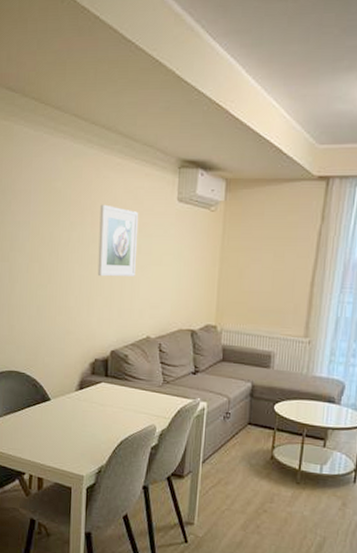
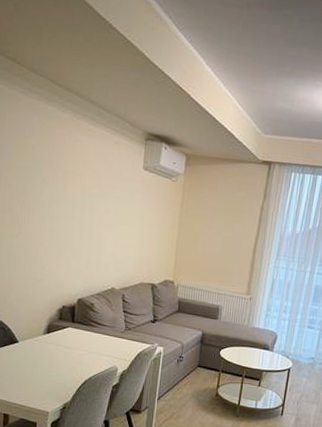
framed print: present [97,204,138,277] -> none [67,165,107,233]

